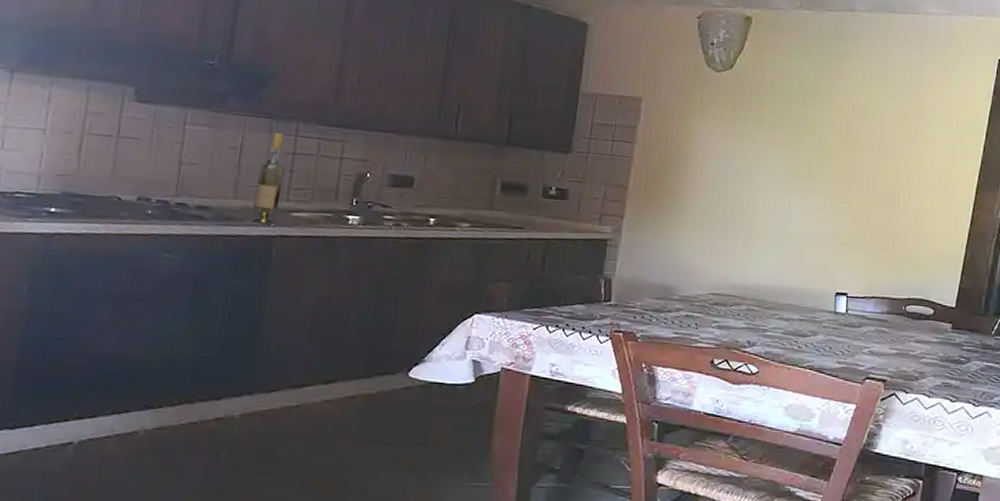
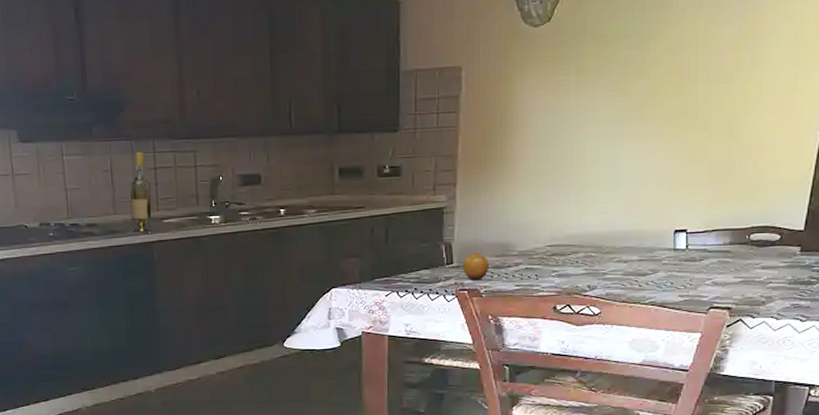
fruit: none [620,291,649,323] -> present [462,252,490,281]

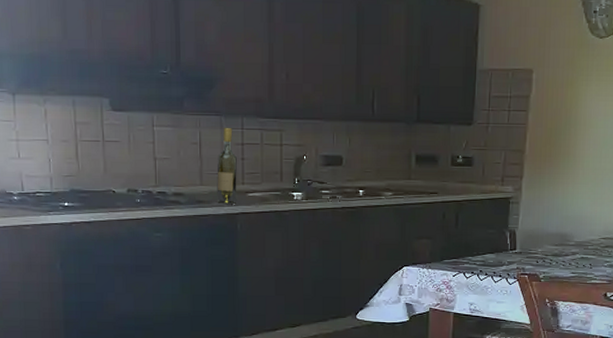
fruit: present [462,252,490,281] -> none [524,240,549,267]

